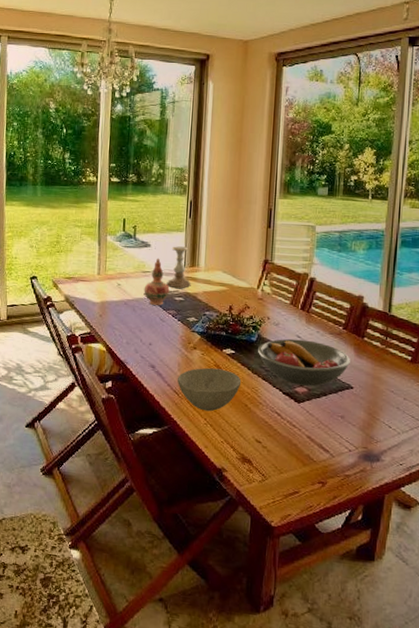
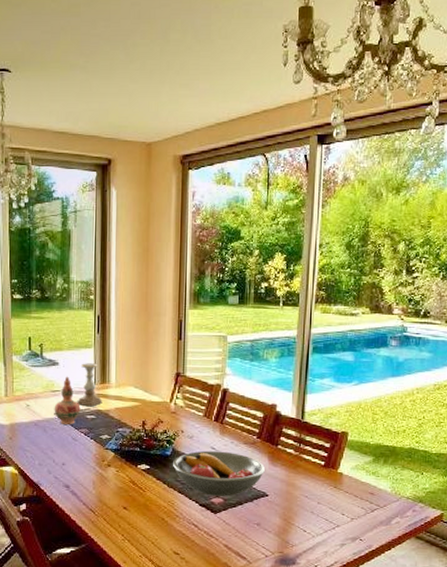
bowl: present [177,367,242,412] -> none [92,484,158,528]

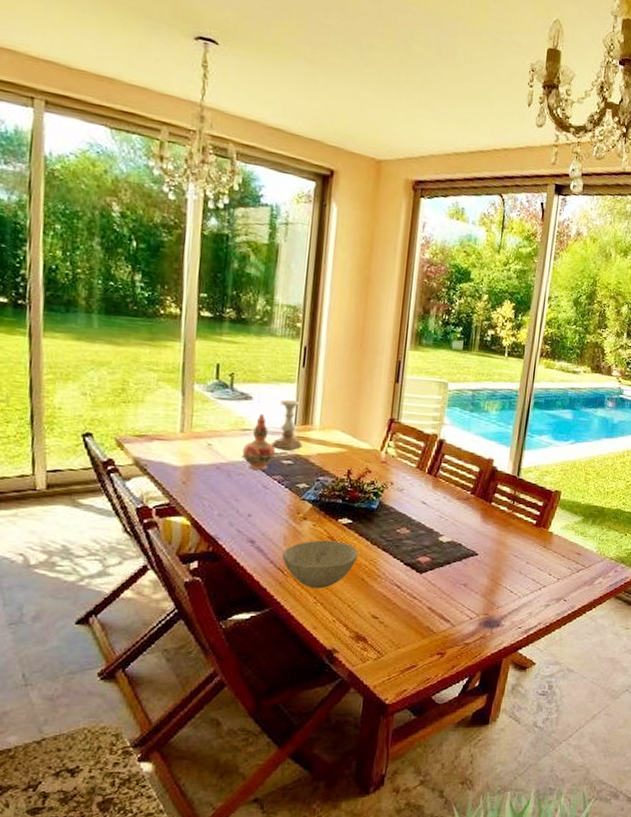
bowl: none [92,484,158,528] -> present [281,540,359,589]
fruit bowl: present [172,450,265,496] -> none [377,505,477,555]

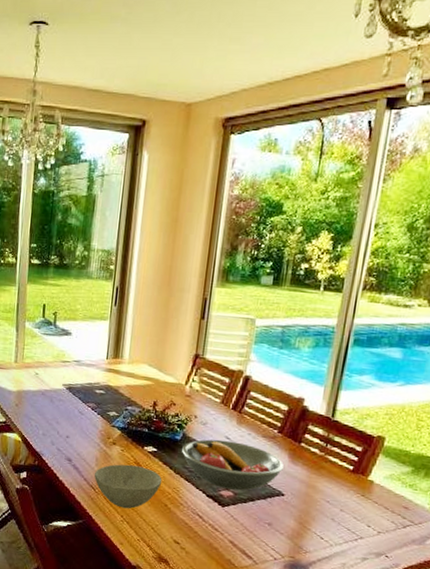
decorative vase: present [242,413,276,470] -> none [62,347,90,398]
candle holder: present [271,400,303,451] -> none [87,335,114,382]
fruit bowl: none [377,505,477,555] -> present [181,439,284,491]

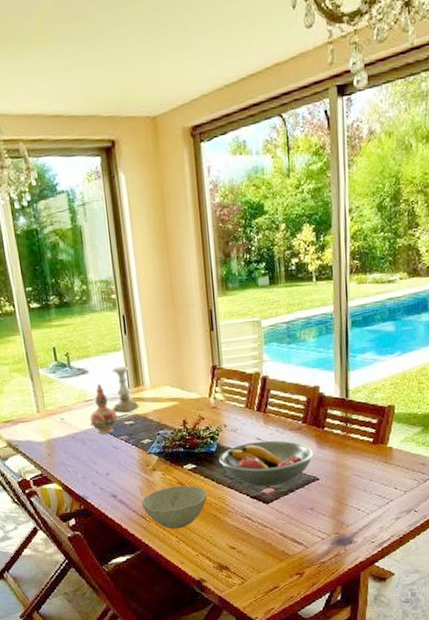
decorative vase: none [62,347,90,398] -> present [90,383,118,434]
candle holder: none [87,335,114,382] -> present [111,366,139,413]

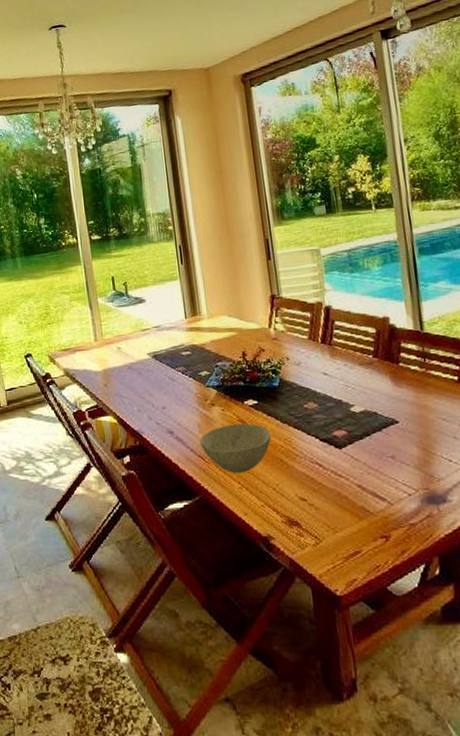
decorative vase: present [90,383,118,434] -> none [146,312,175,365]
candle holder: present [111,366,139,413] -> none [168,295,196,343]
fruit bowl: present [218,440,313,487] -> none [282,376,389,428]

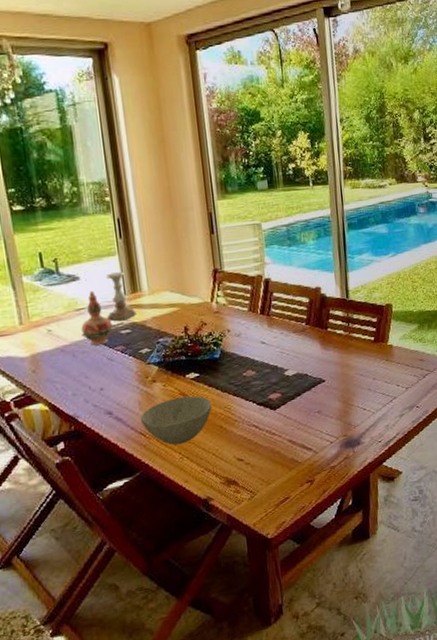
decorative vase: none [146,312,175,365] -> present [81,290,113,345]
candle holder: none [168,295,196,343] -> present [105,271,137,321]

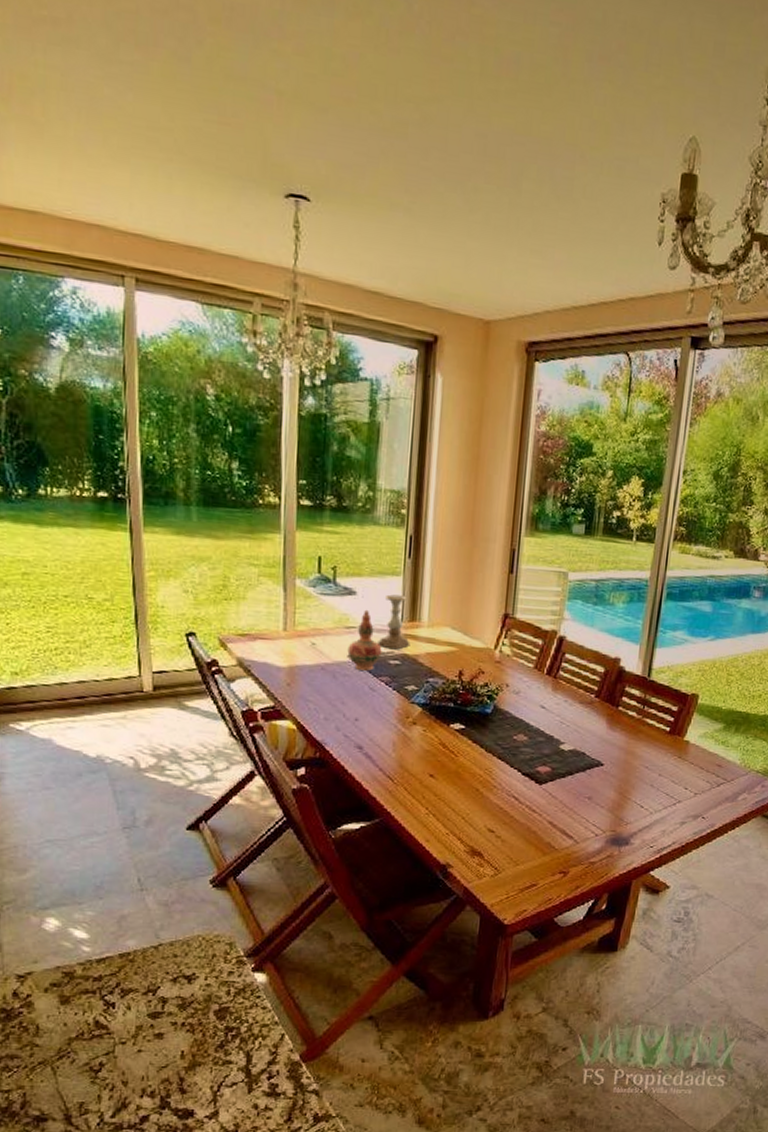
bowl: present [140,395,212,445] -> none [391,747,473,799]

